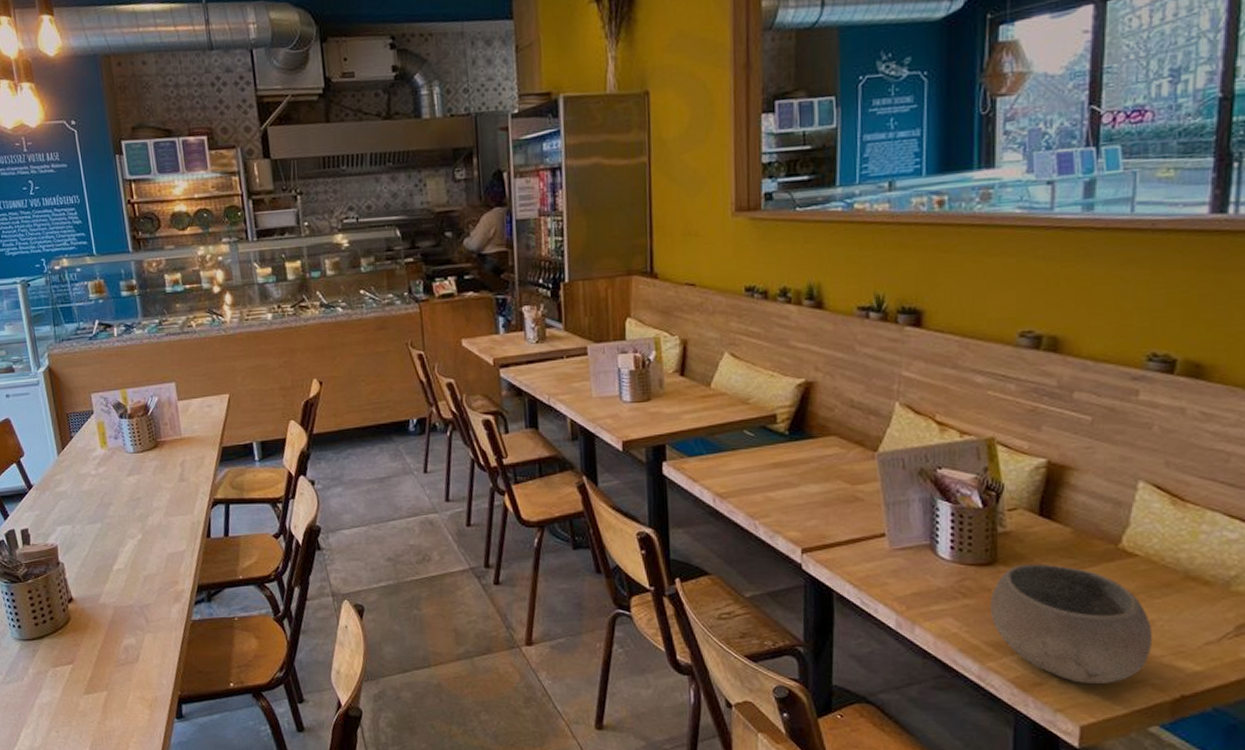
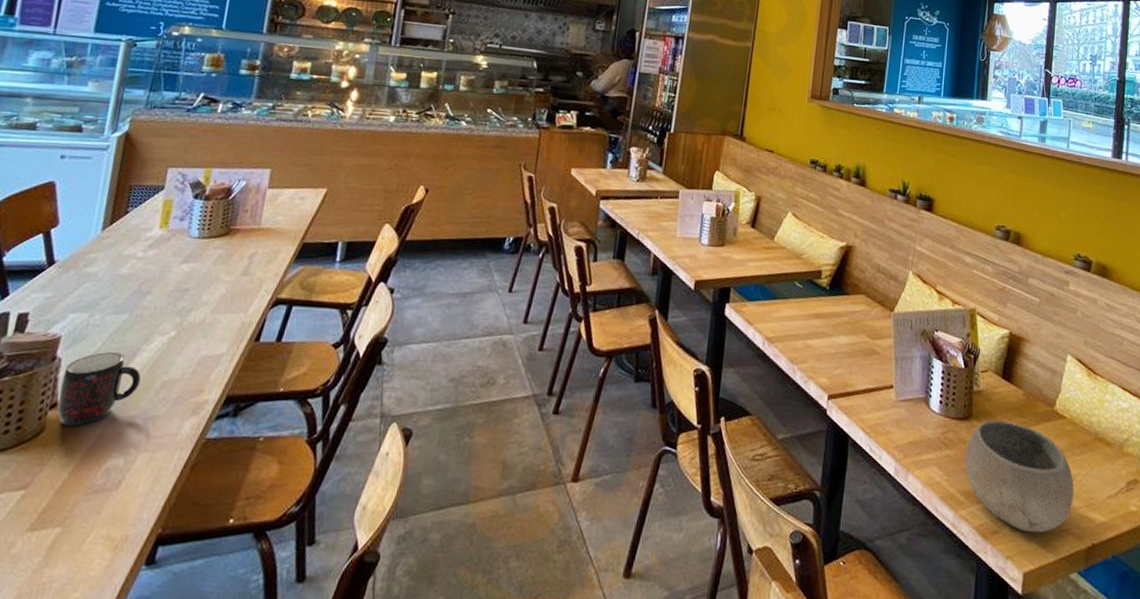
mug: none [68,555,128,615] -> present [57,352,141,426]

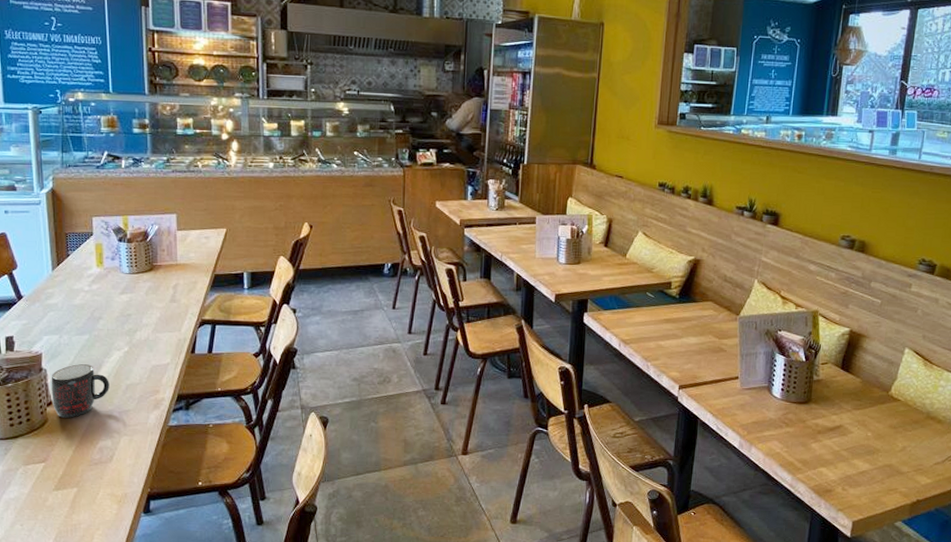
bowl: present [964,420,1075,532] -> none [802,403,904,491]

